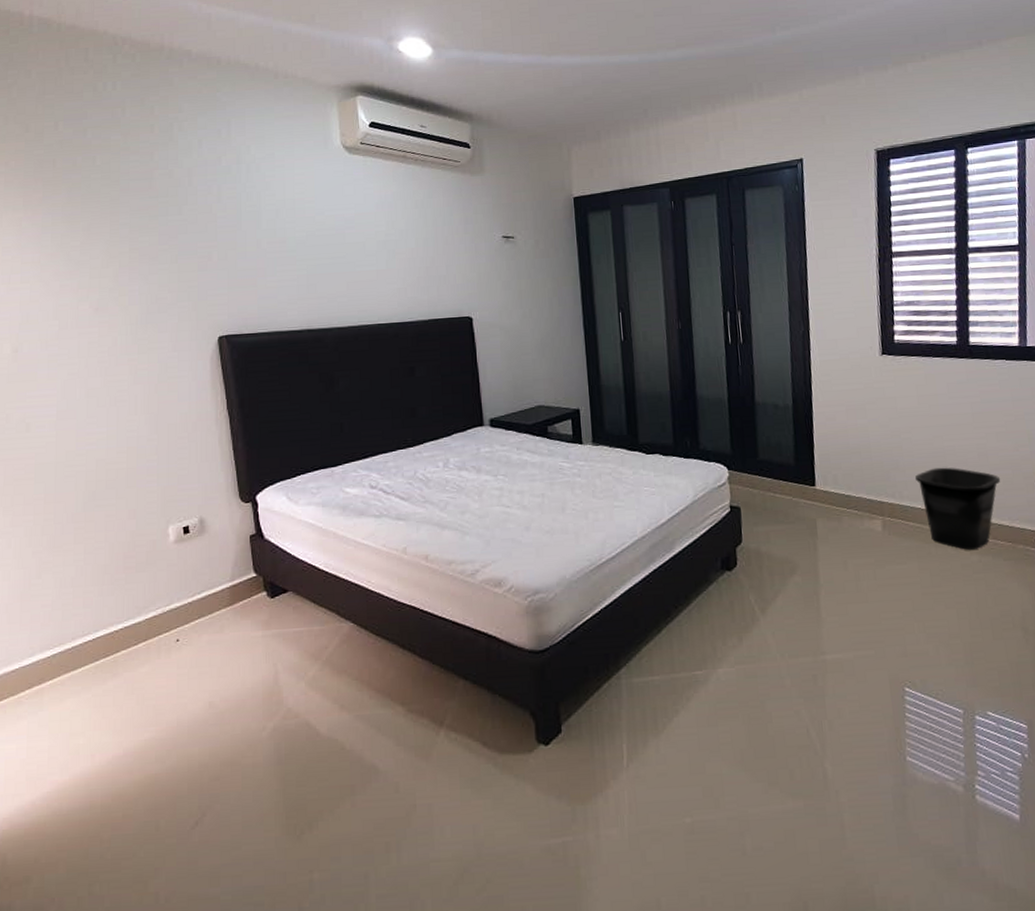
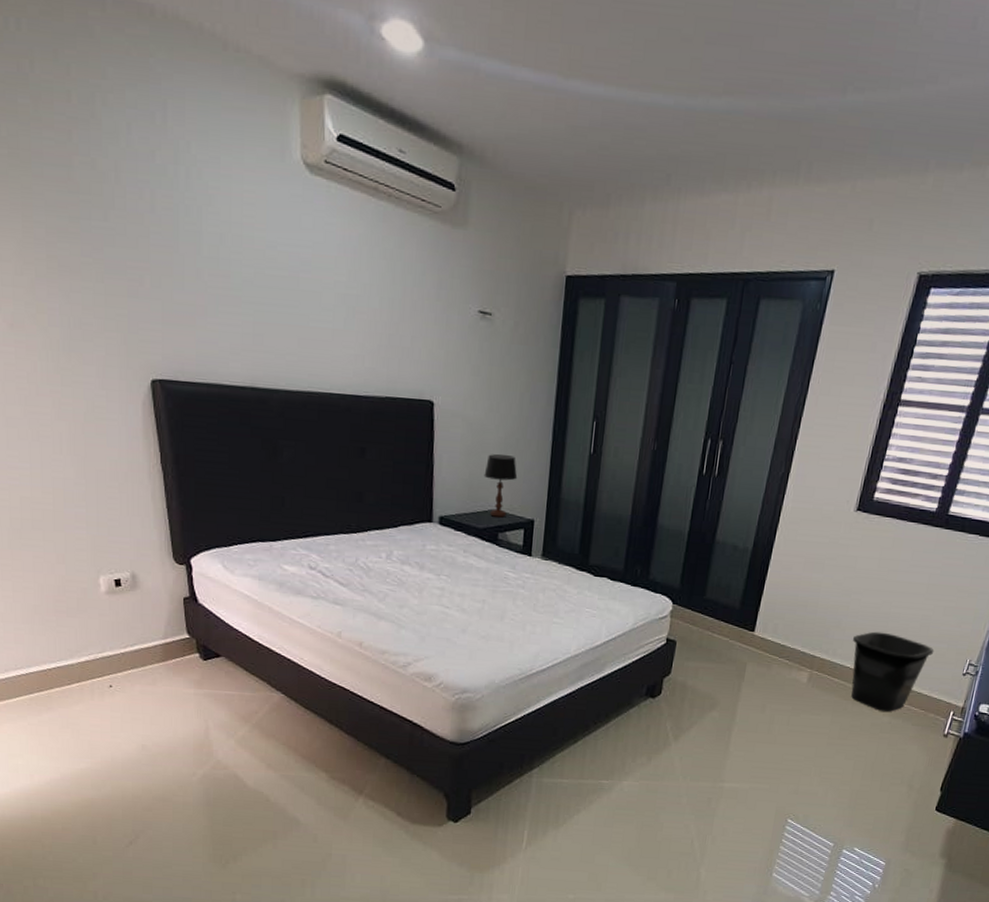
table lamp: none [526,354,558,412] -> present [484,454,518,518]

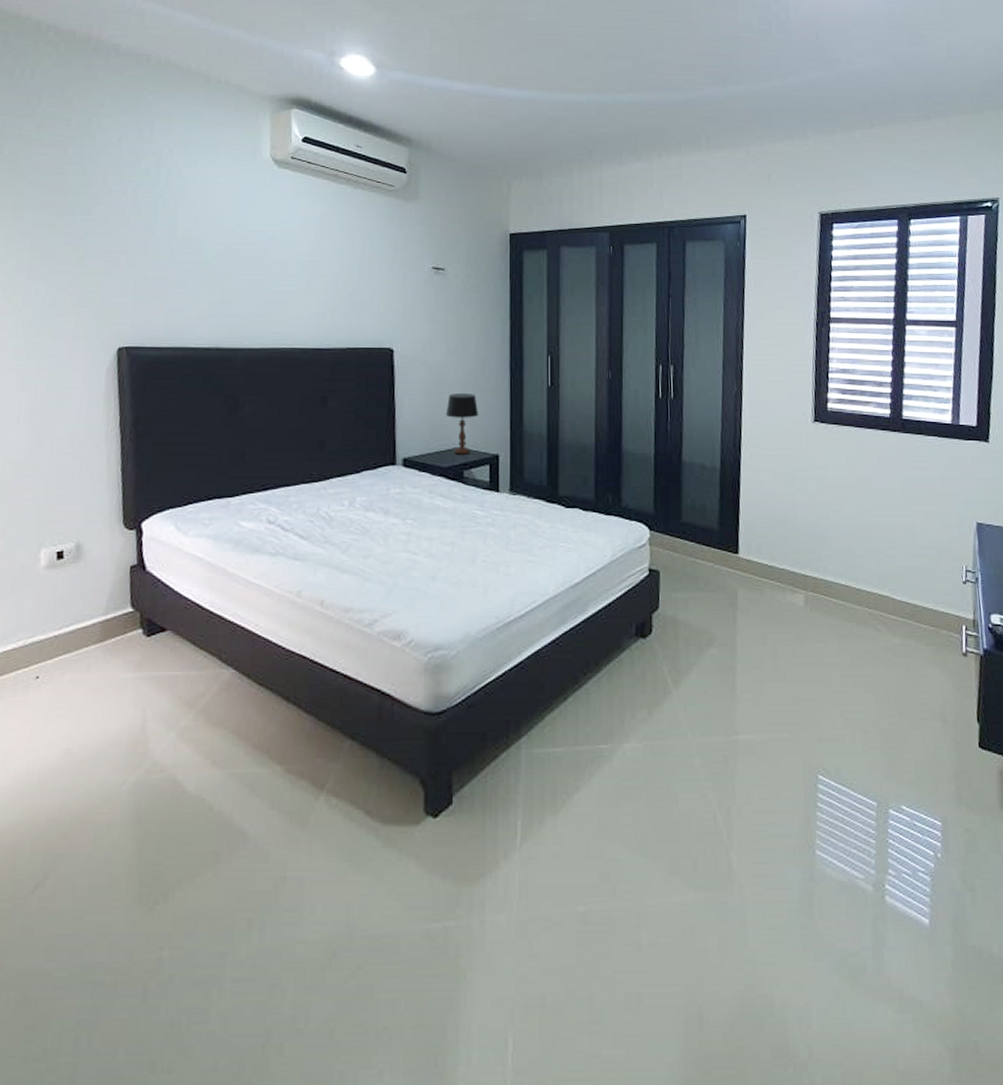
waste bin: present [851,631,934,712] -> none [841,543,927,632]

